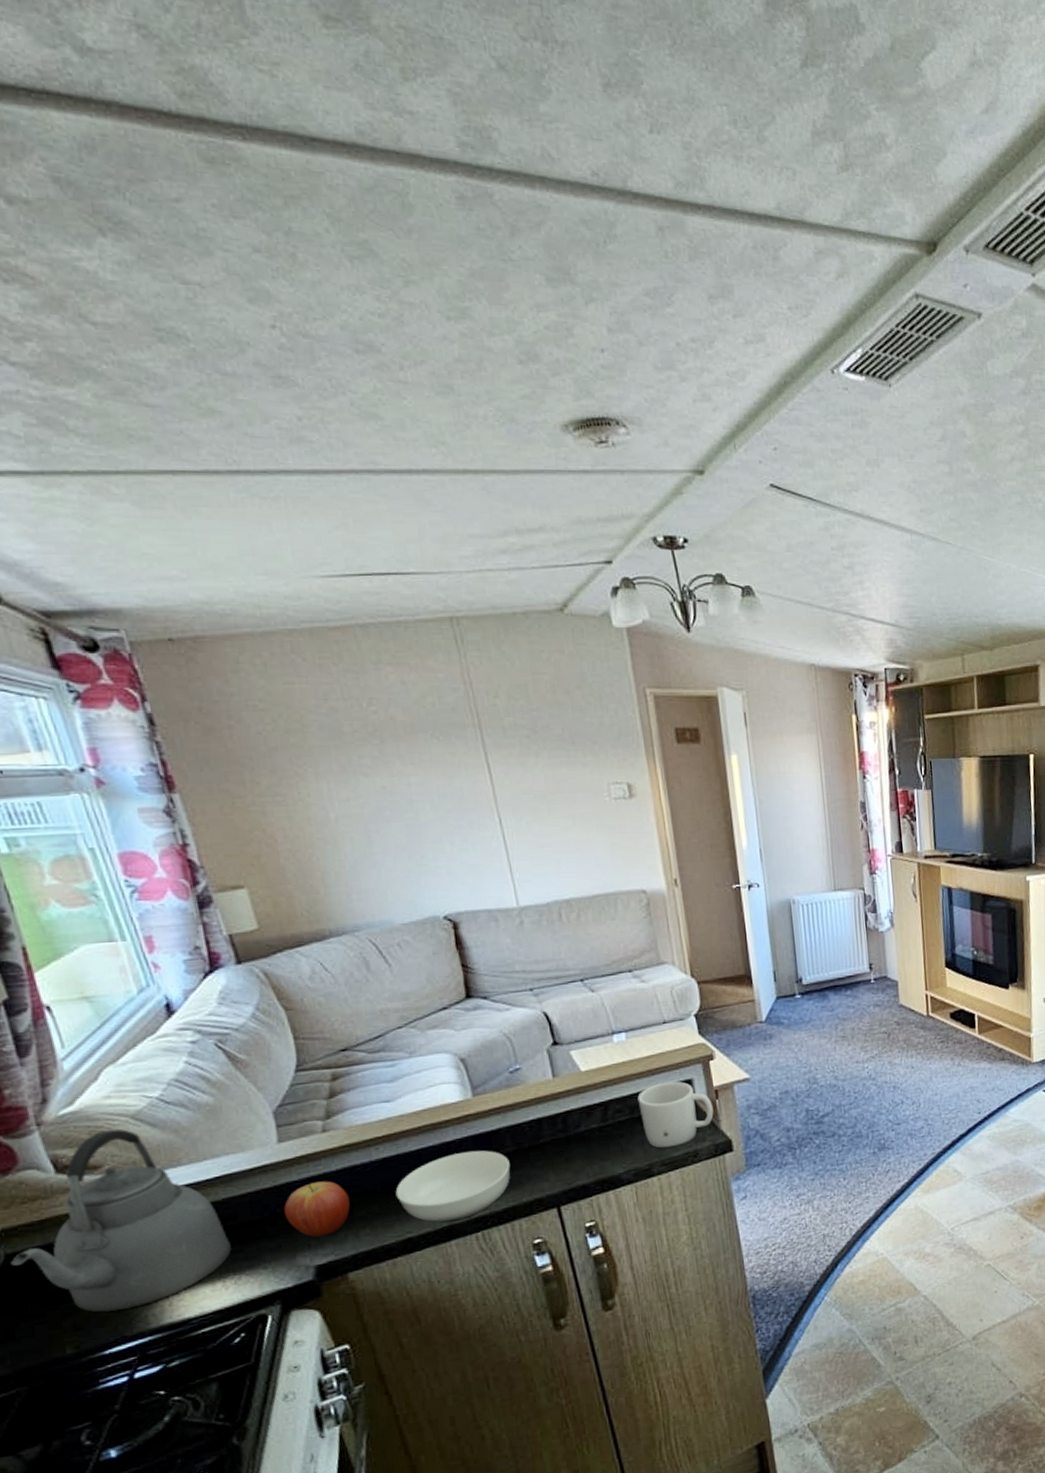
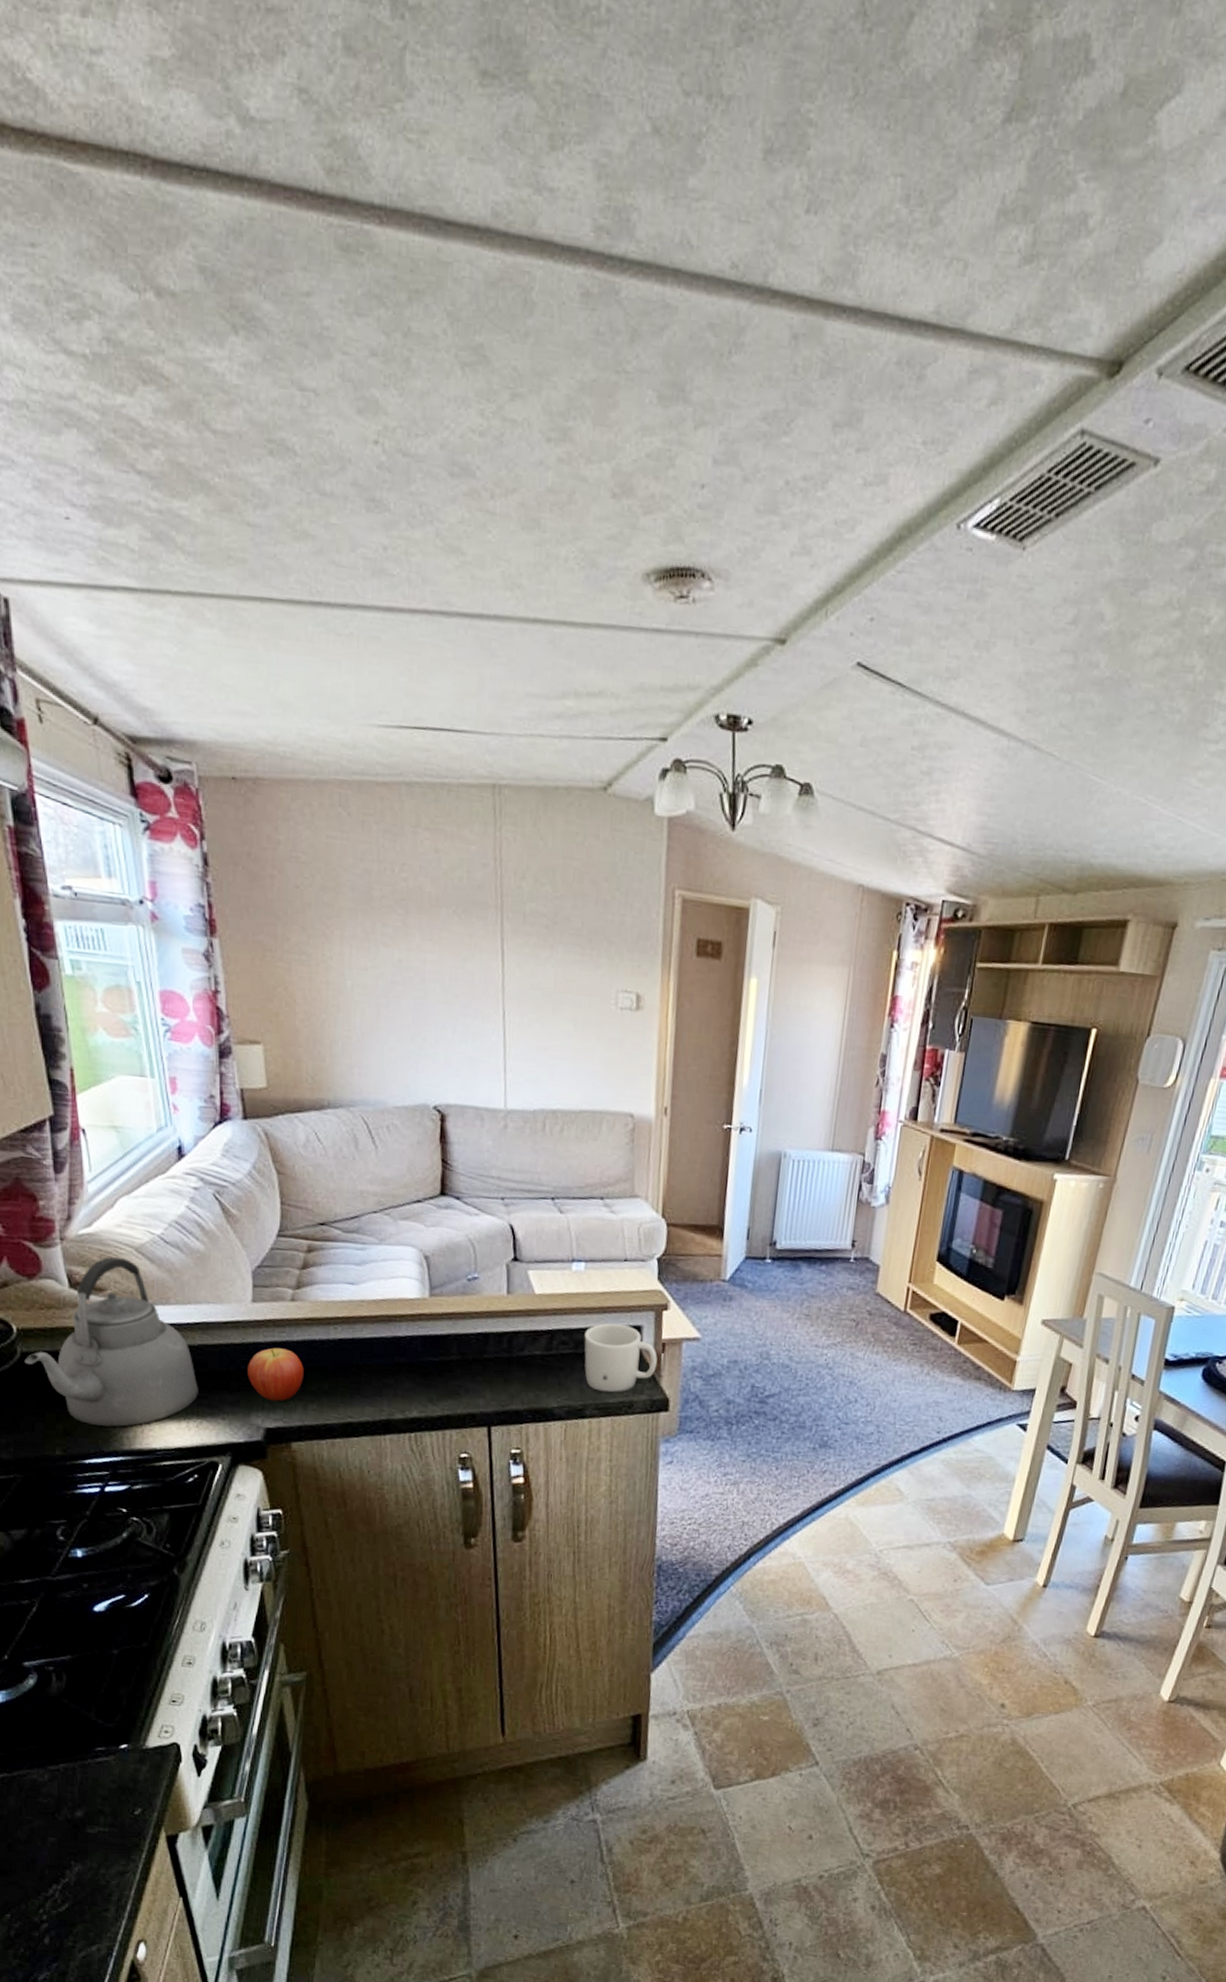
bowl: present [395,1150,511,1223] -> none [345,1349,452,1417]

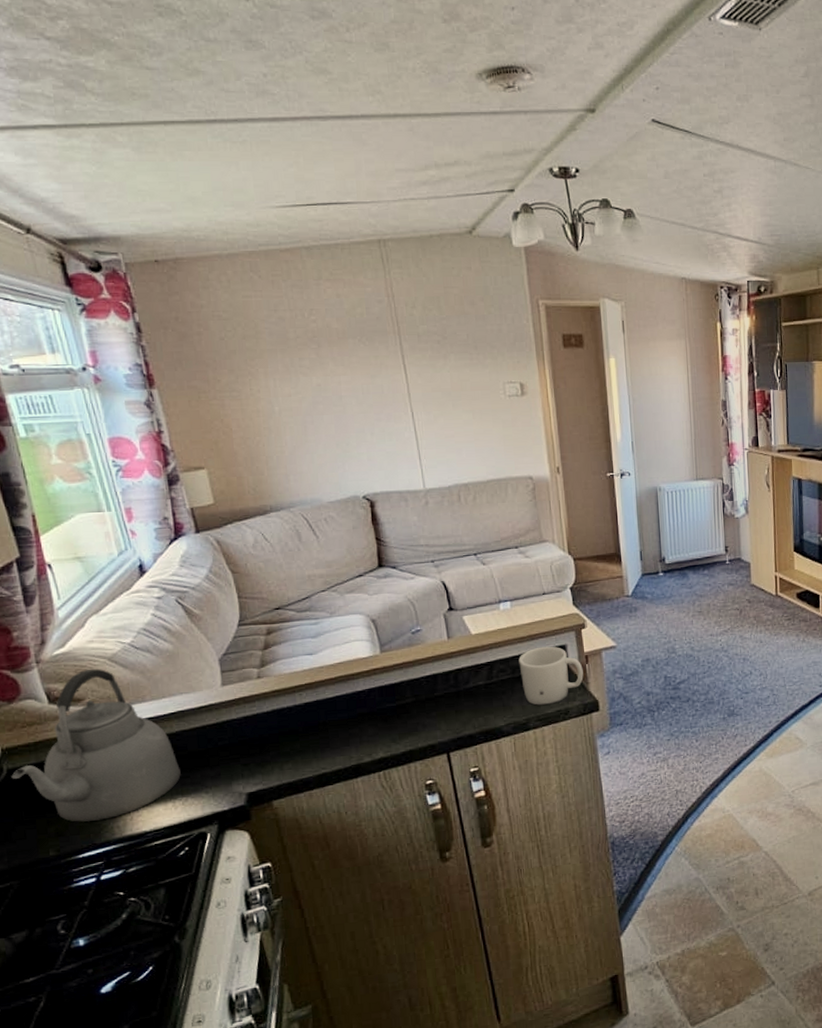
fruit: present [246,1347,304,1402] -> none [223,720,277,769]

